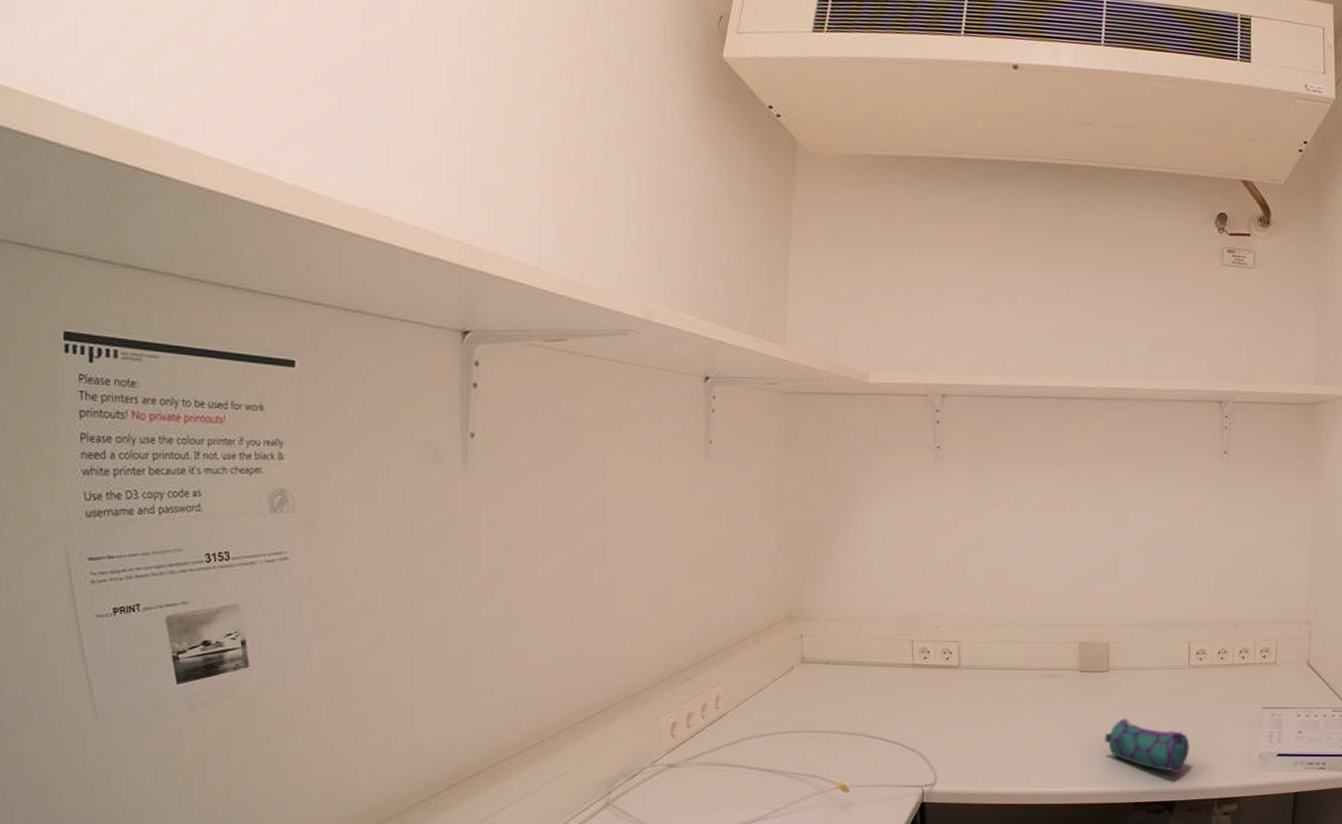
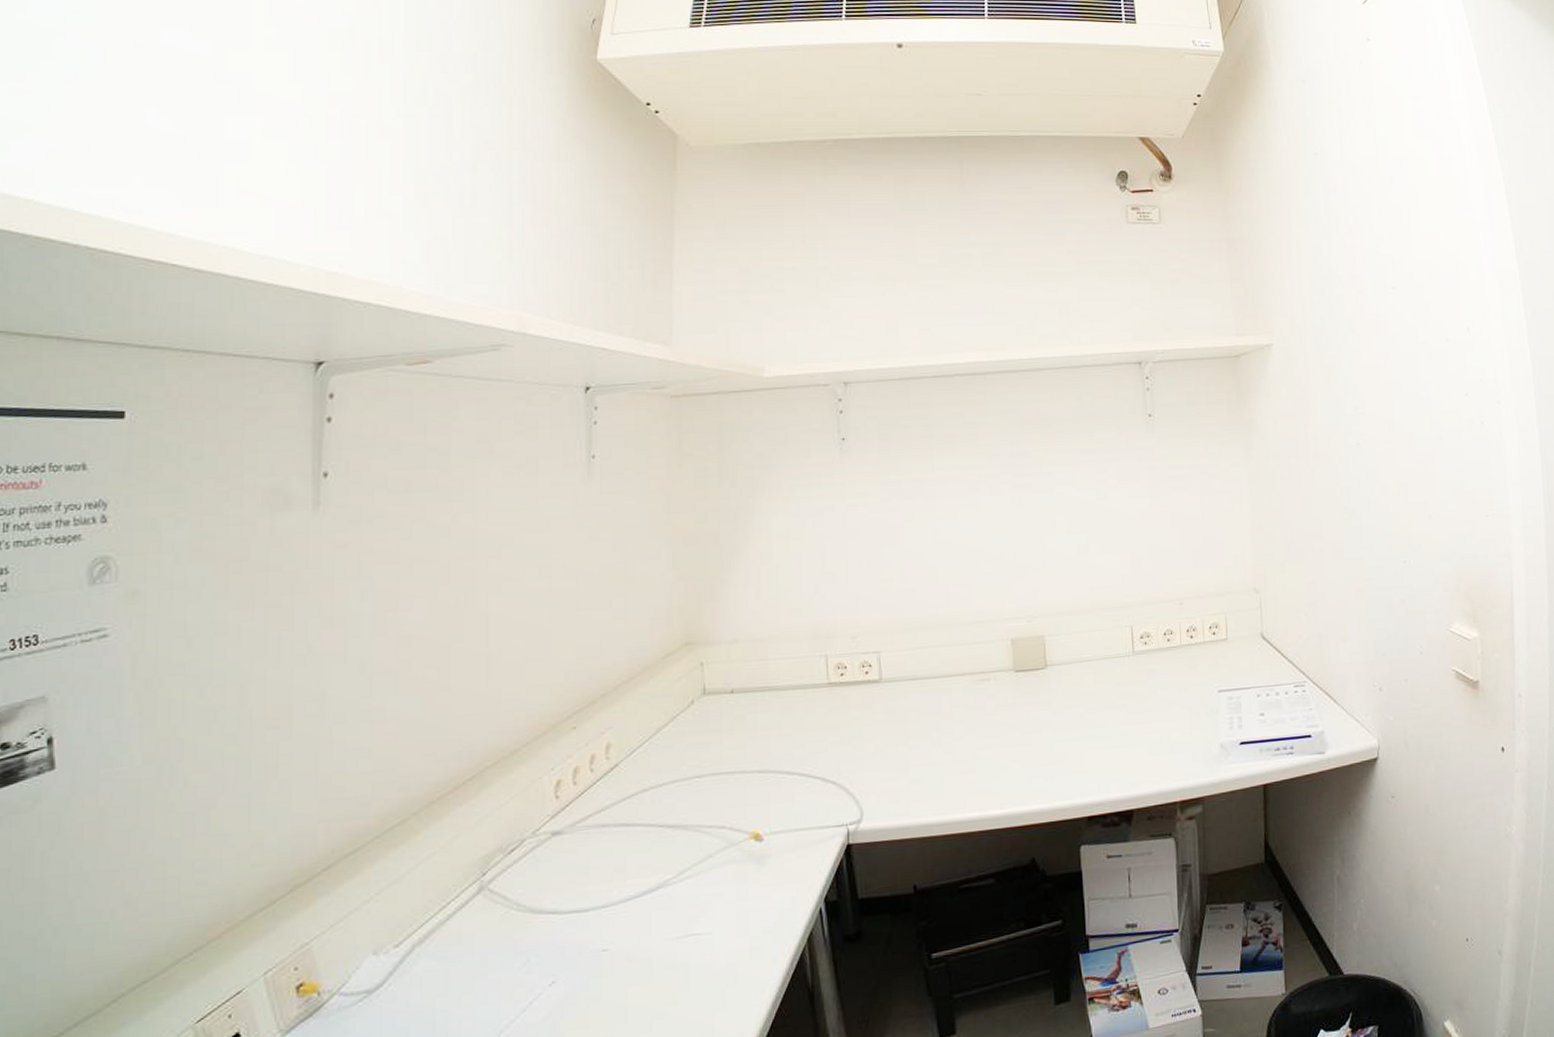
pencil case: present [1104,718,1191,773] -> none [1047,719,1144,777]

